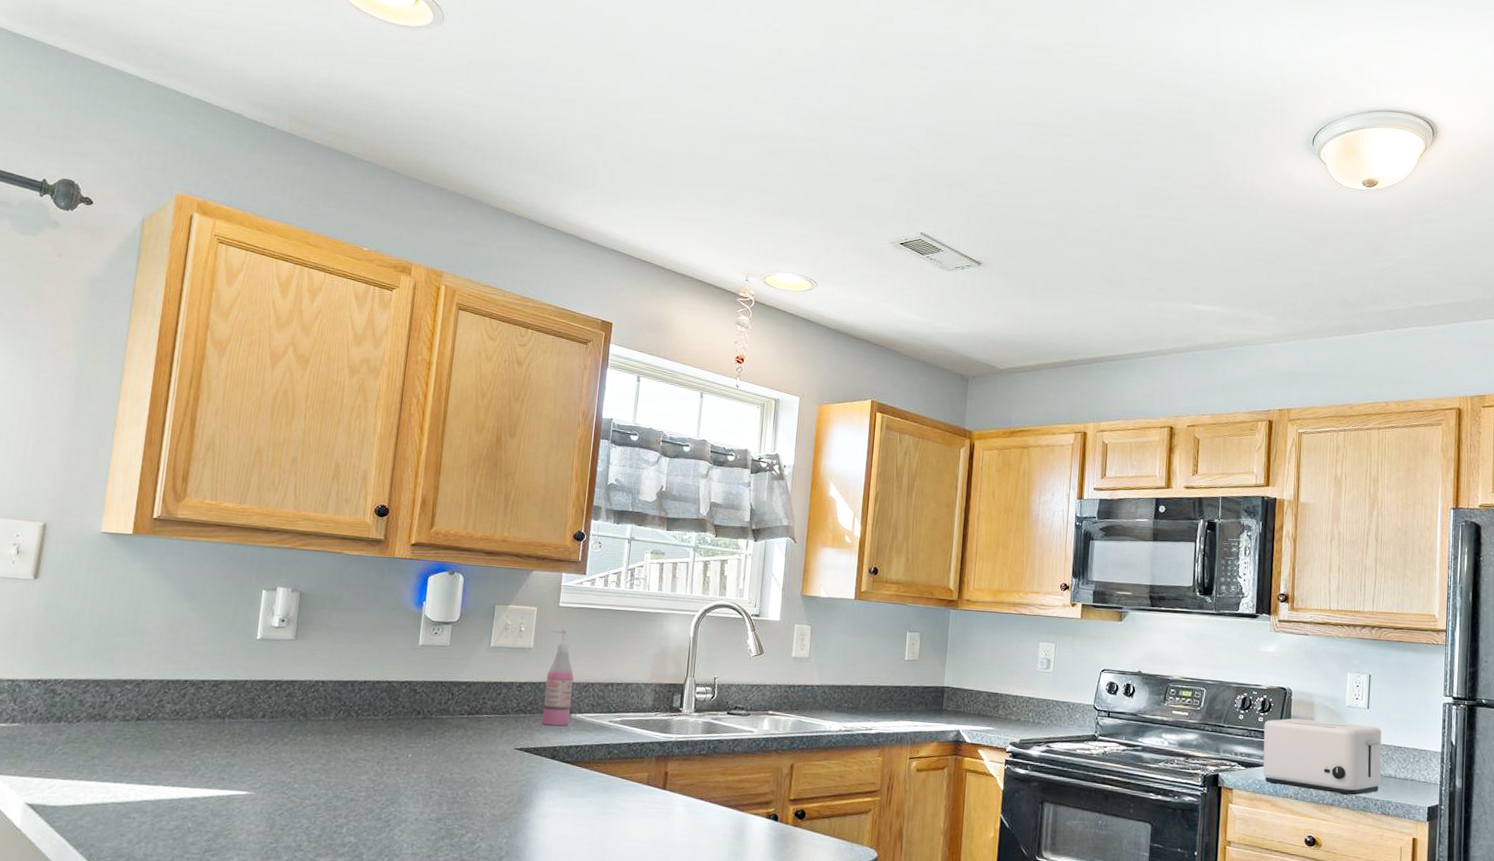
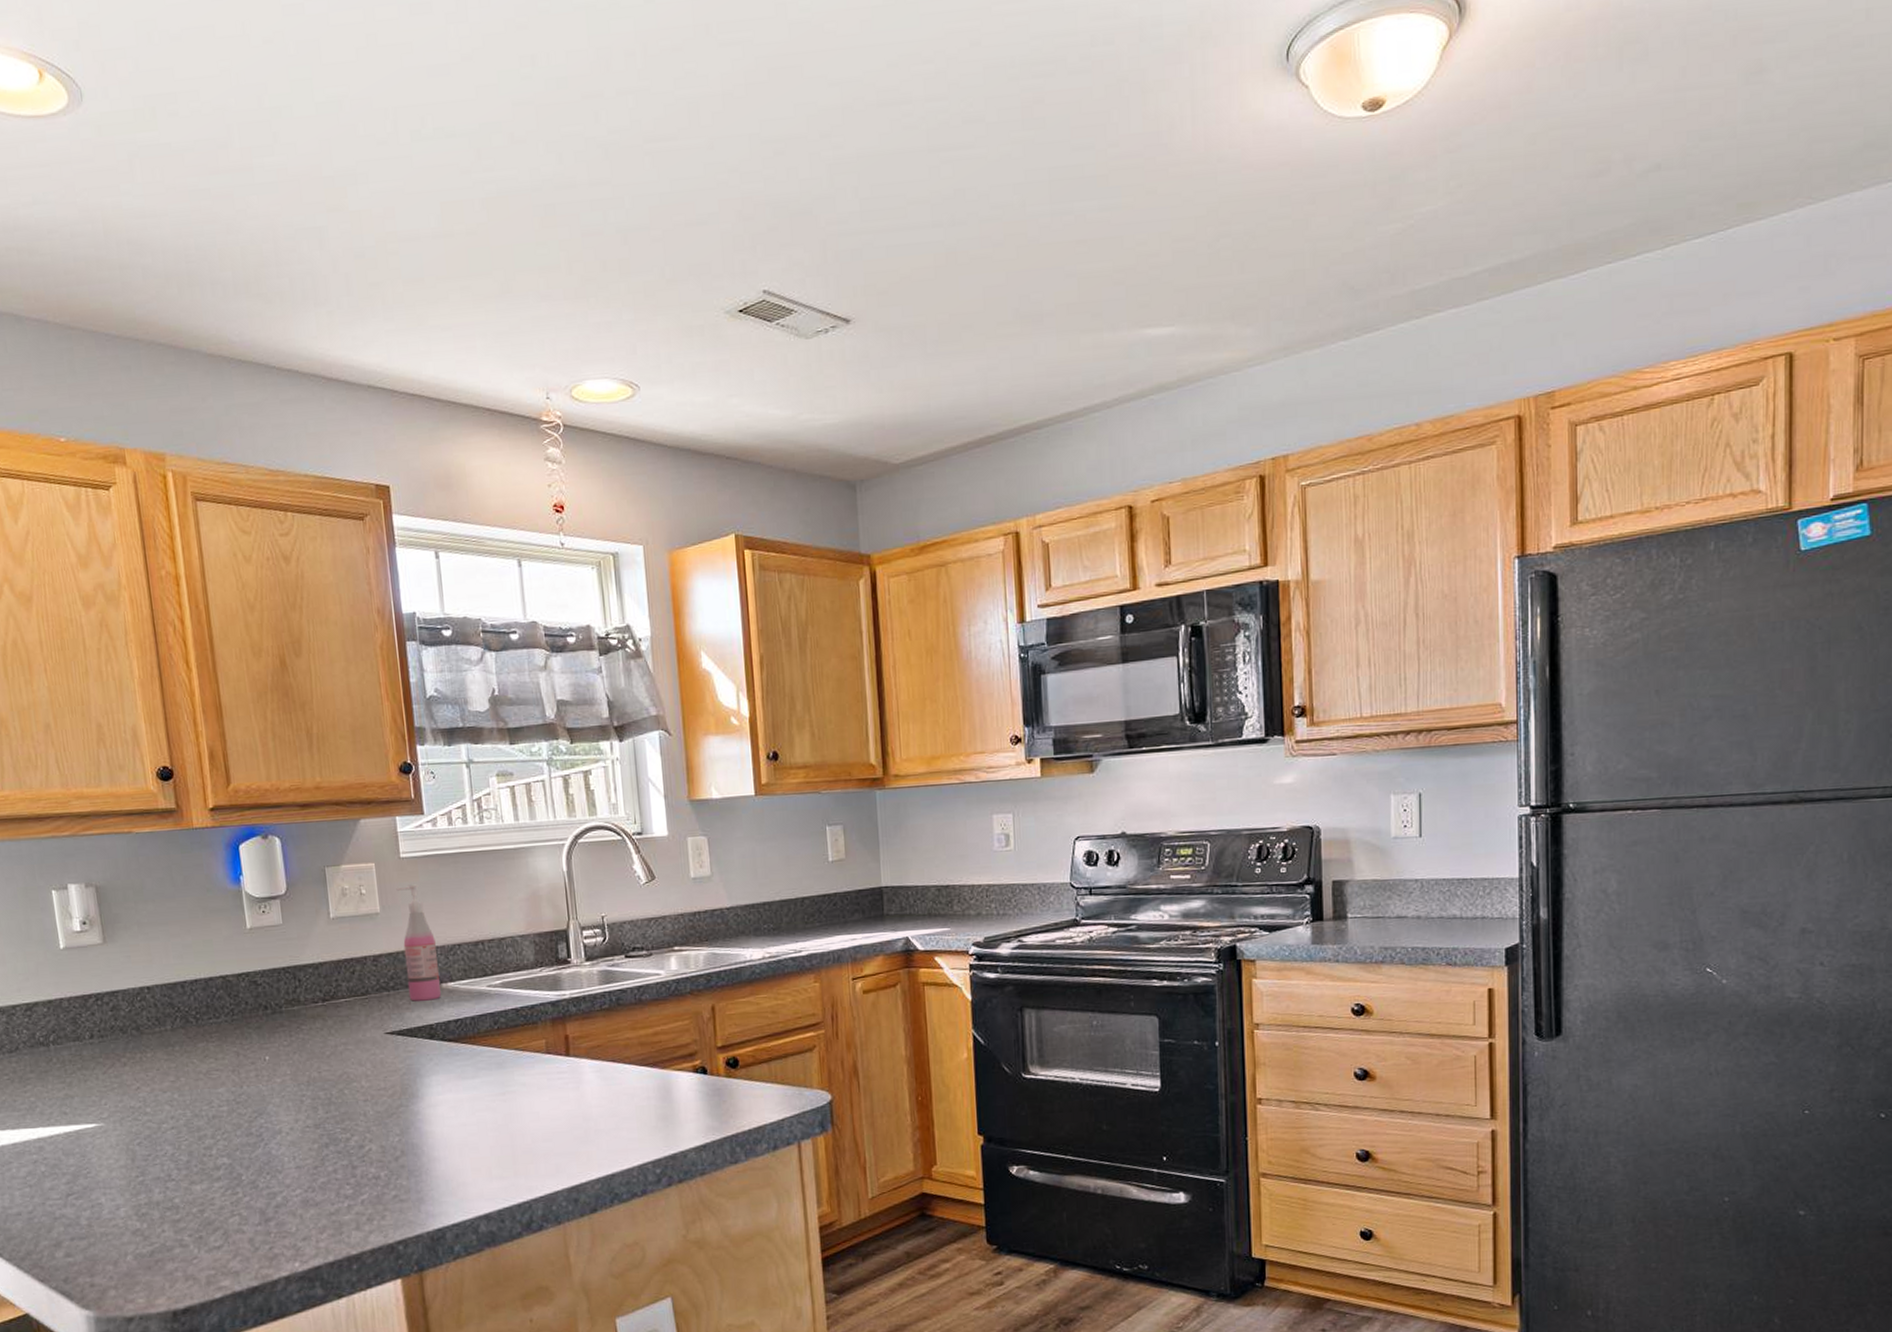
toaster: present [1263,718,1382,796] -> none [1288,858,1444,949]

